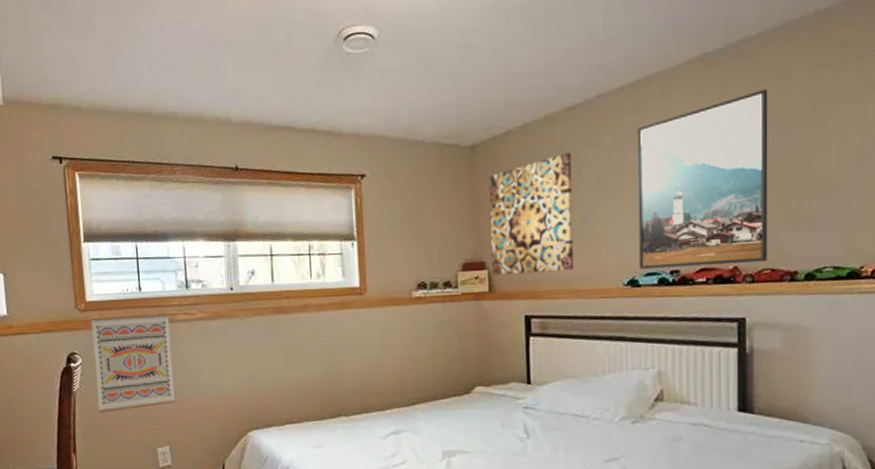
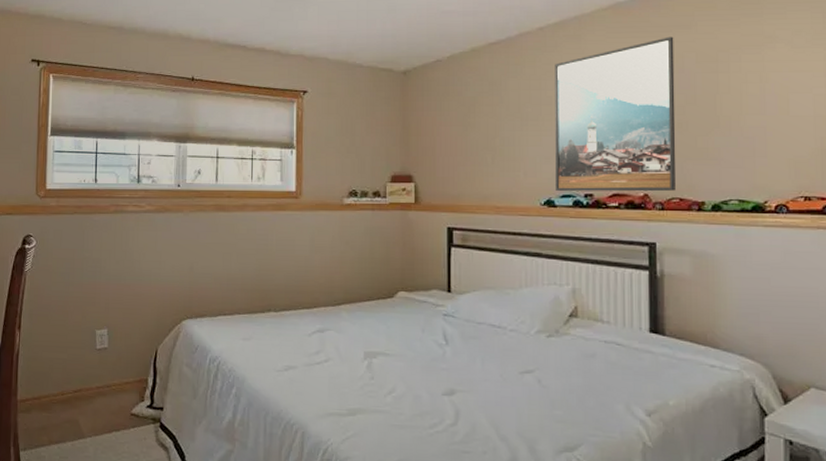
wall art: present [91,314,176,414] -> none [46,203,119,294]
wall art: present [489,153,574,276] -> none [418,82,494,189]

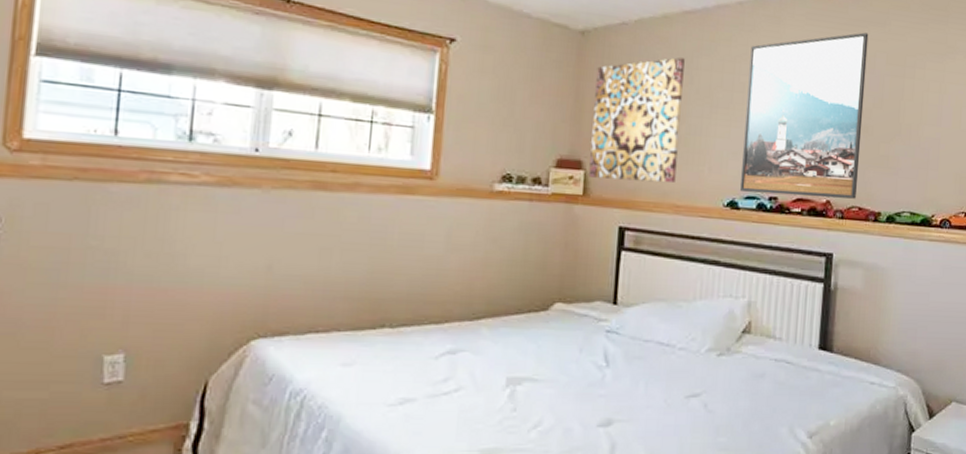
wall art: none [418,82,494,189] -> present [589,57,685,183]

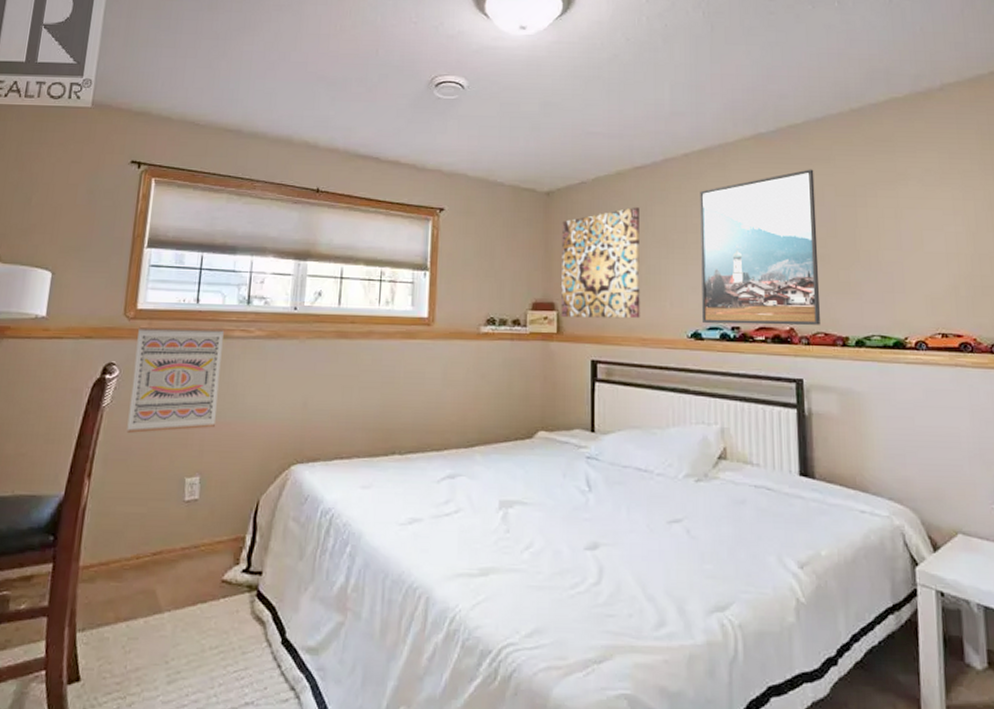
wall art: none [14,161,155,301] -> present [127,326,224,434]

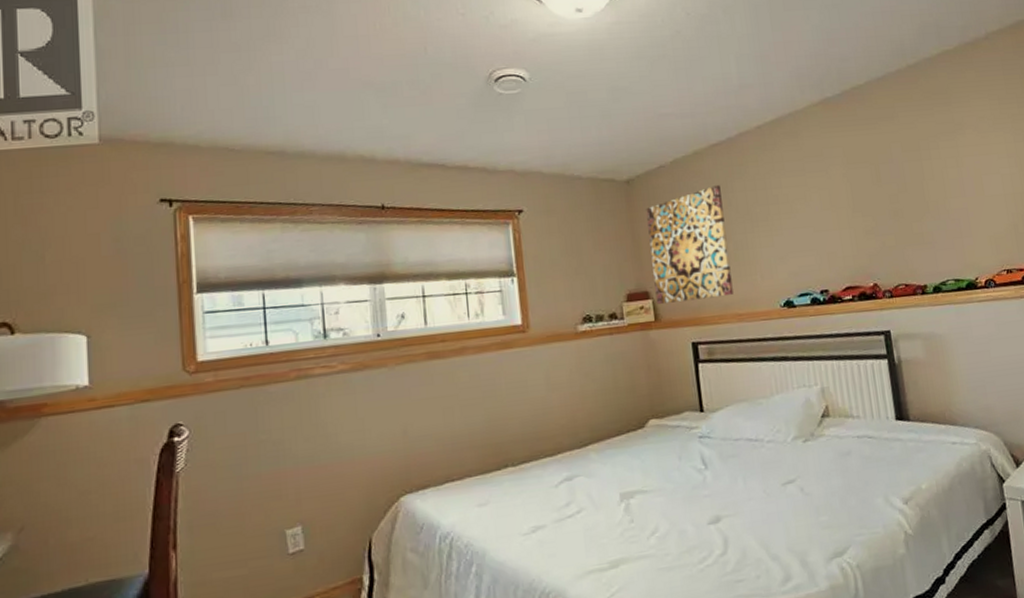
wall art: present [127,326,224,434] -> none [203,368,311,496]
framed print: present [700,169,820,325] -> none [776,128,900,290]

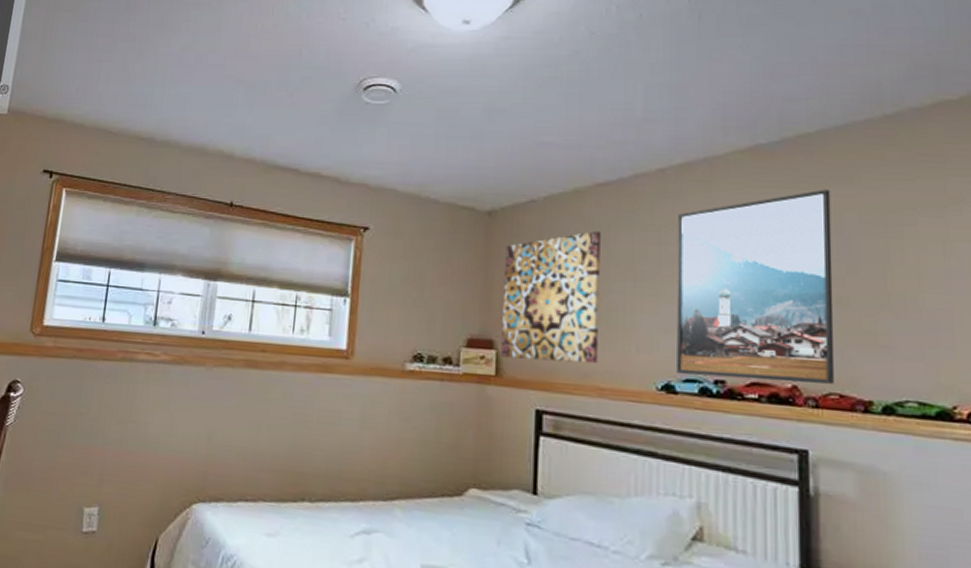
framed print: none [776,128,900,290] -> present [677,189,835,384]

